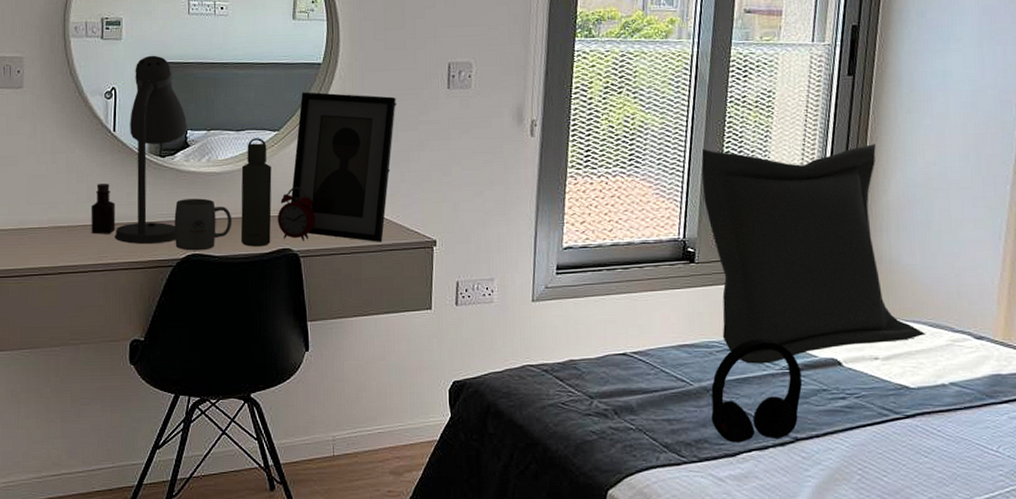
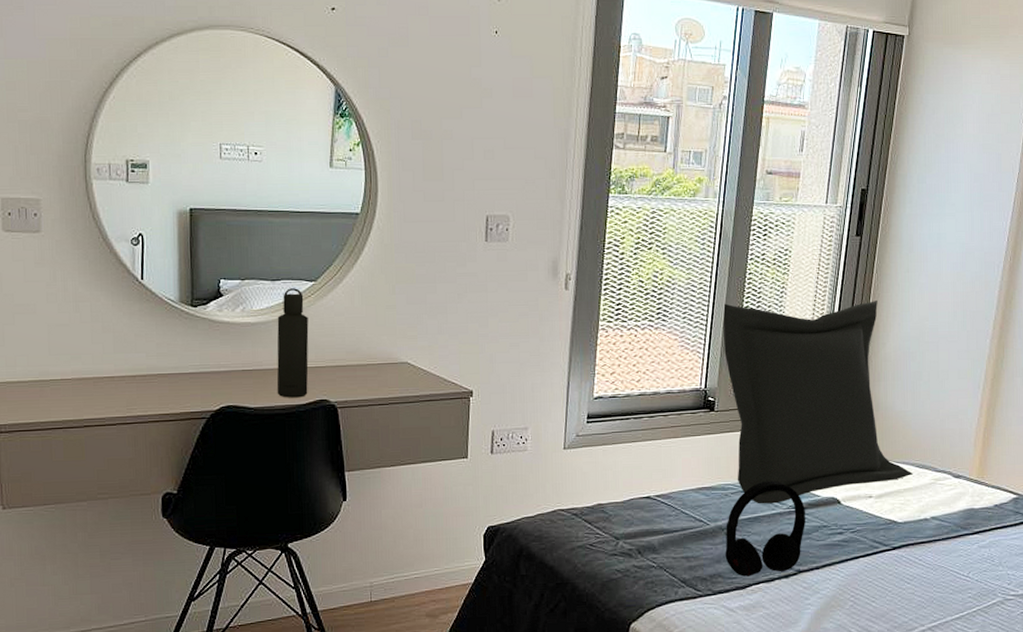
perfume bottle: present [91,184,116,235] -> none [118,334,145,386]
desk lamp: present [115,55,187,245] -> none [144,200,220,397]
mug: present [174,198,233,251] -> none [207,349,268,403]
alarm clock: present [277,186,315,242] -> none [314,337,353,393]
picture frame: present [290,92,396,243] -> none [328,242,434,394]

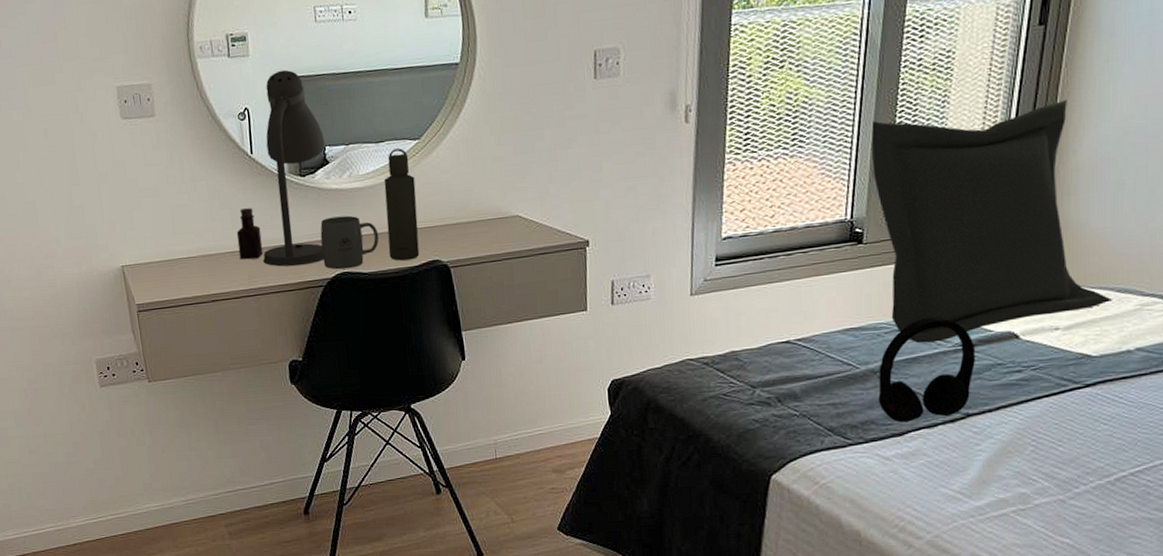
perfume bottle: none [118,334,145,386] -> present [236,208,264,260]
desk lamp: none [144,200,220,397] -> present [263,69,326,267]
mug: none [207,349,268,403] -> present [320,215,379,270]

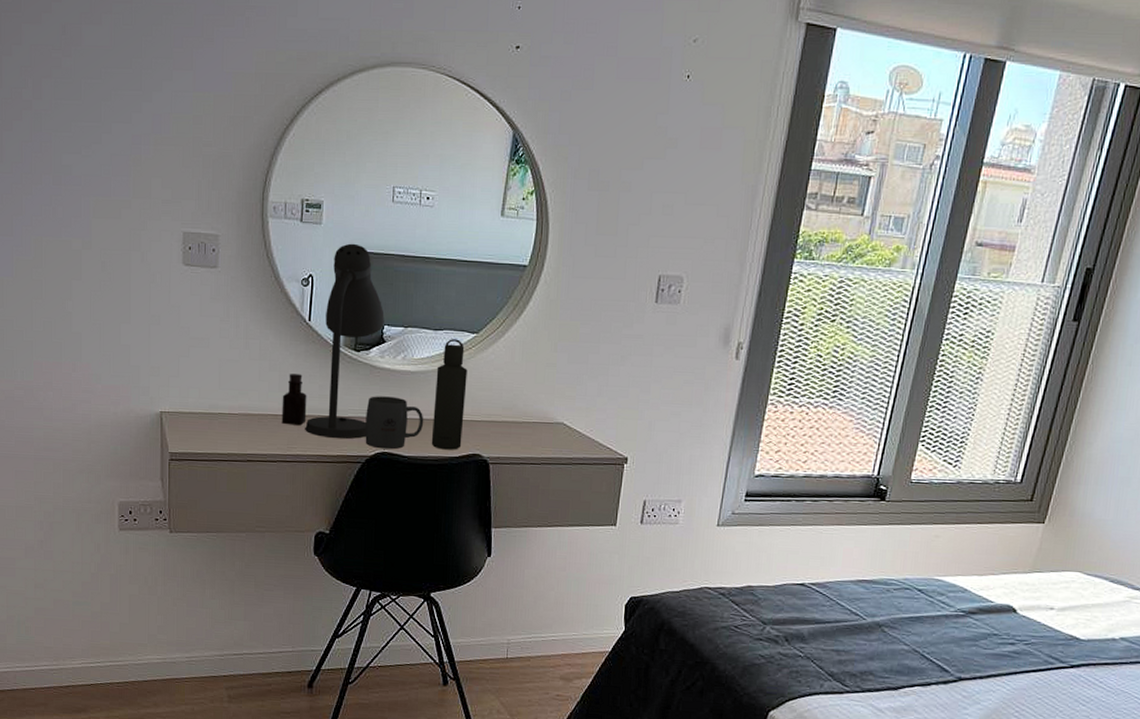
cushion: present [871,100,1113,344] -> none [902,386,1106,605]
headphones: present [878,316,975,423] -> none [879,580,975,678]

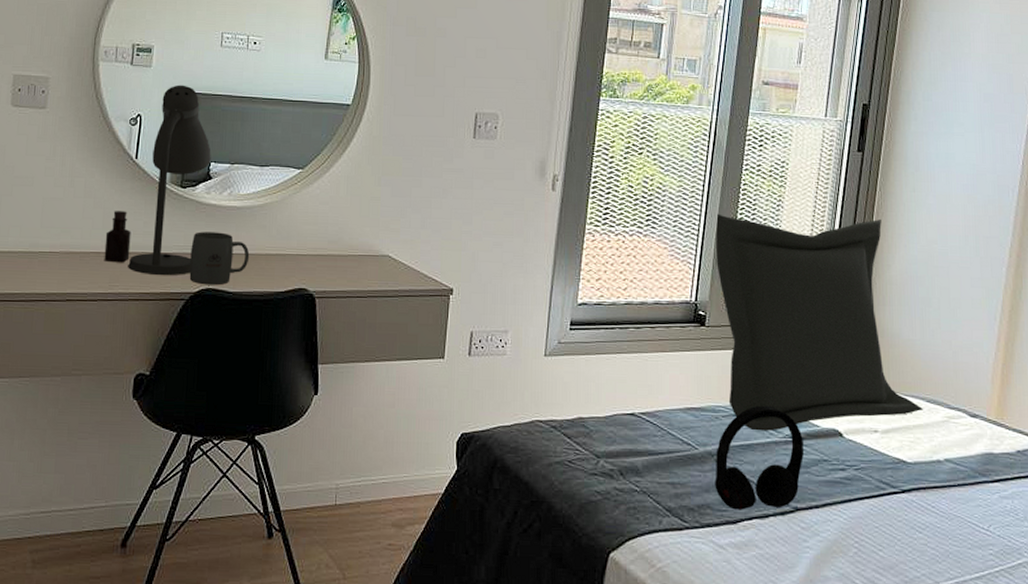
bottle: present [431,339,468,450] -> none [256,175,293,285]
headphones: none [879,580,975,678] -> present [715,405,804,510]
cushion: none [902,386,1106,605] -> present [715,213,924,431]

